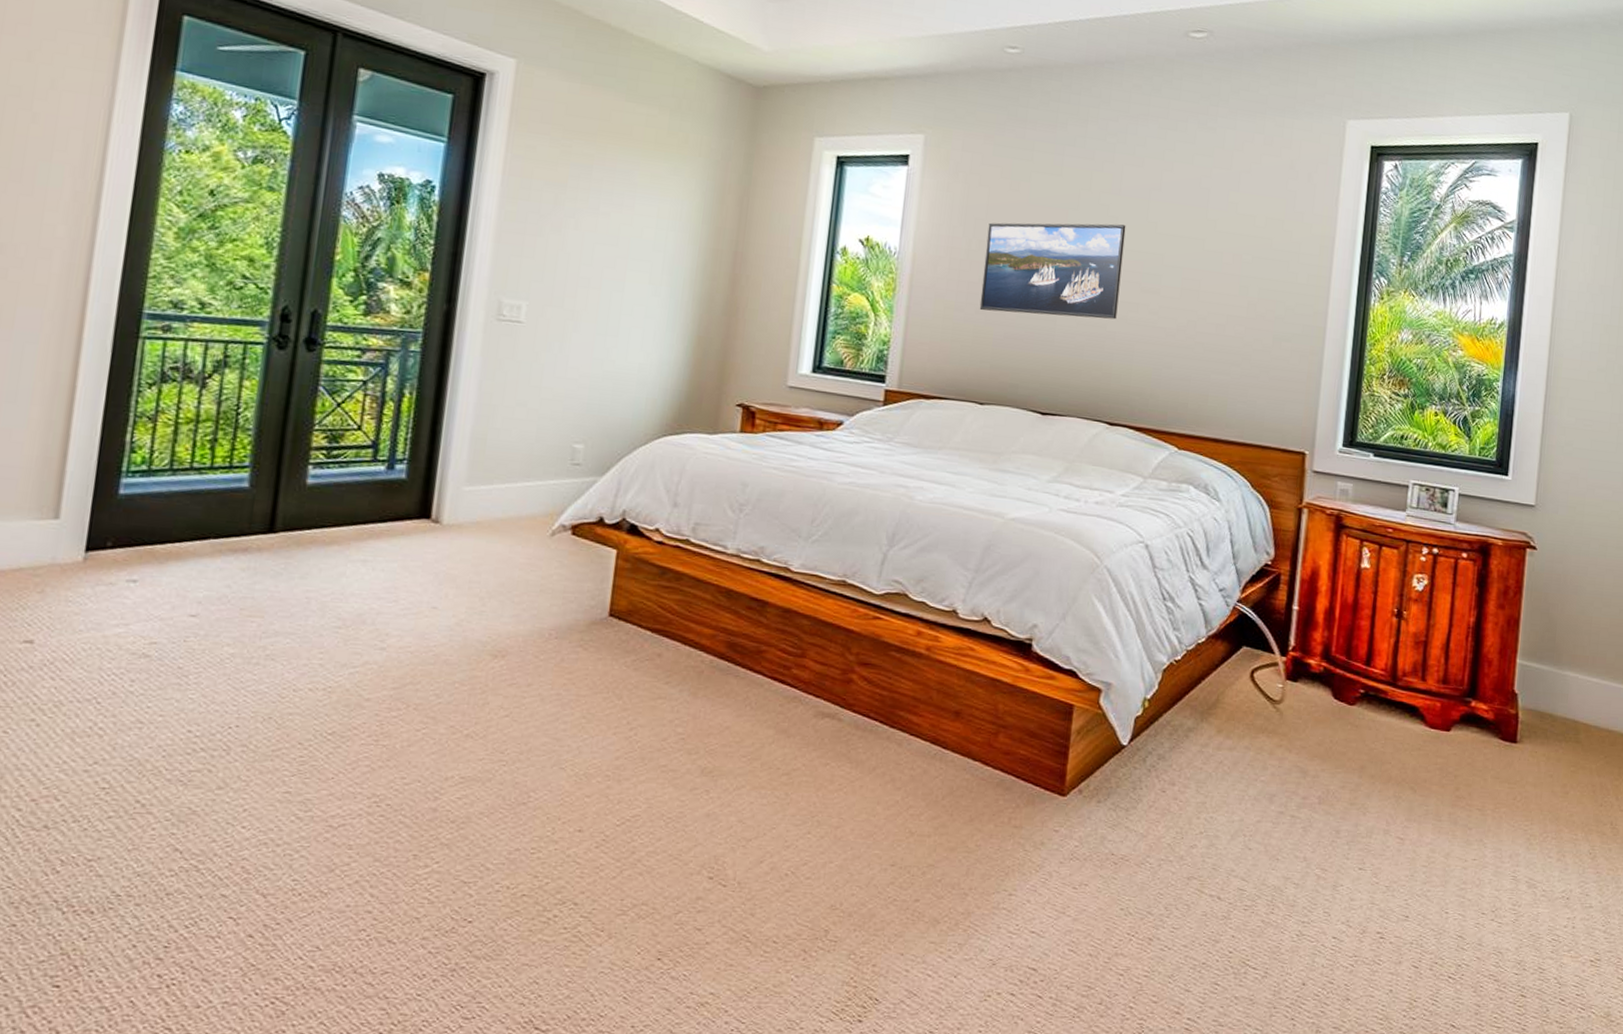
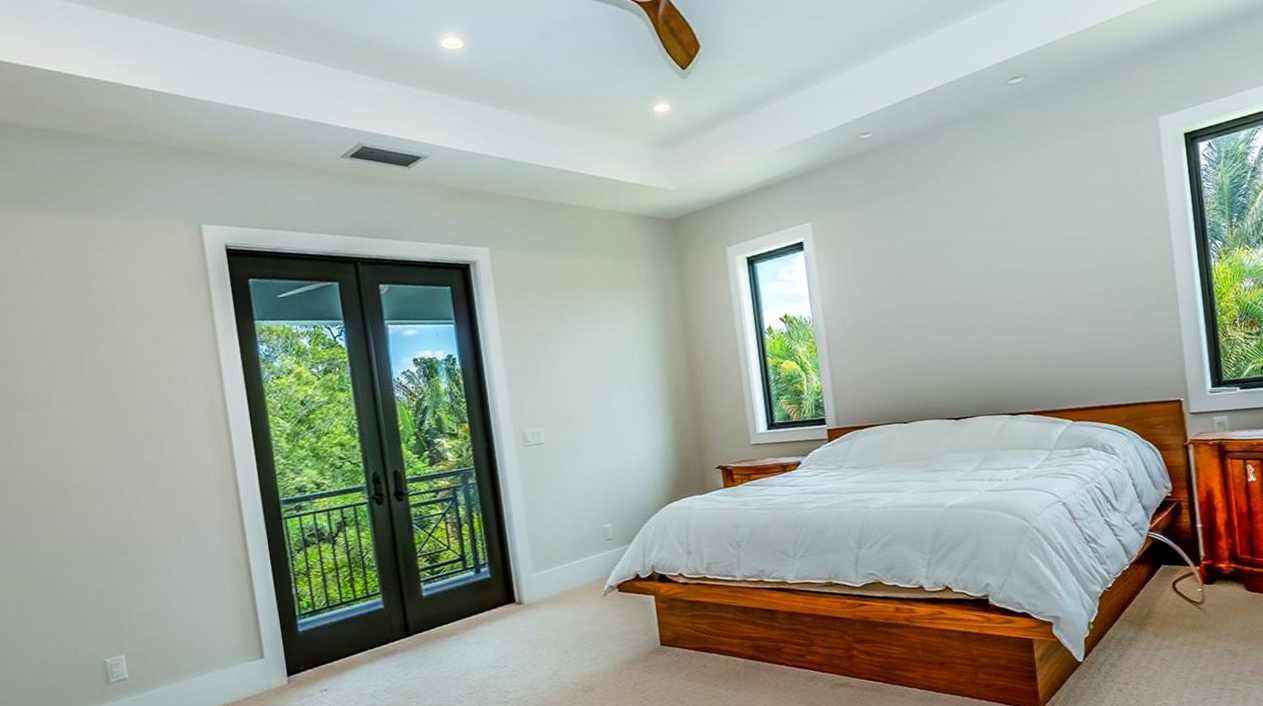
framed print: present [979,222,1126,320] -> none [878,253,999,350]

